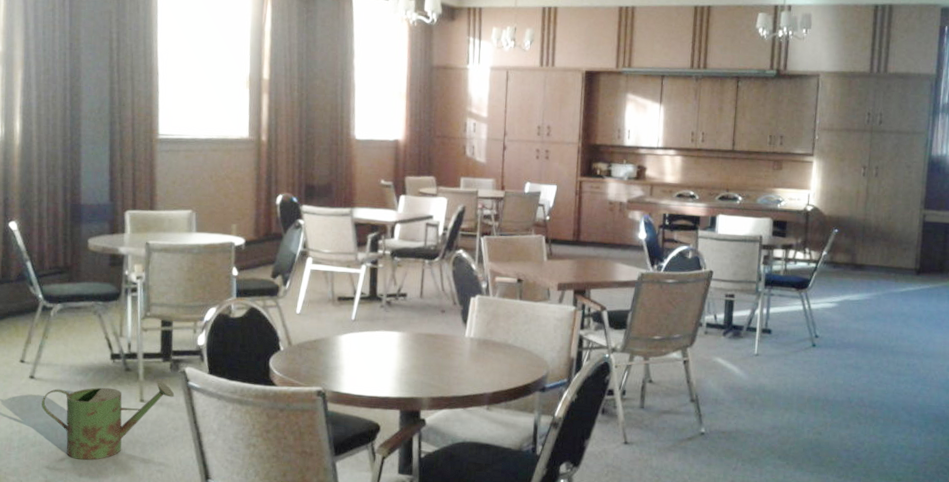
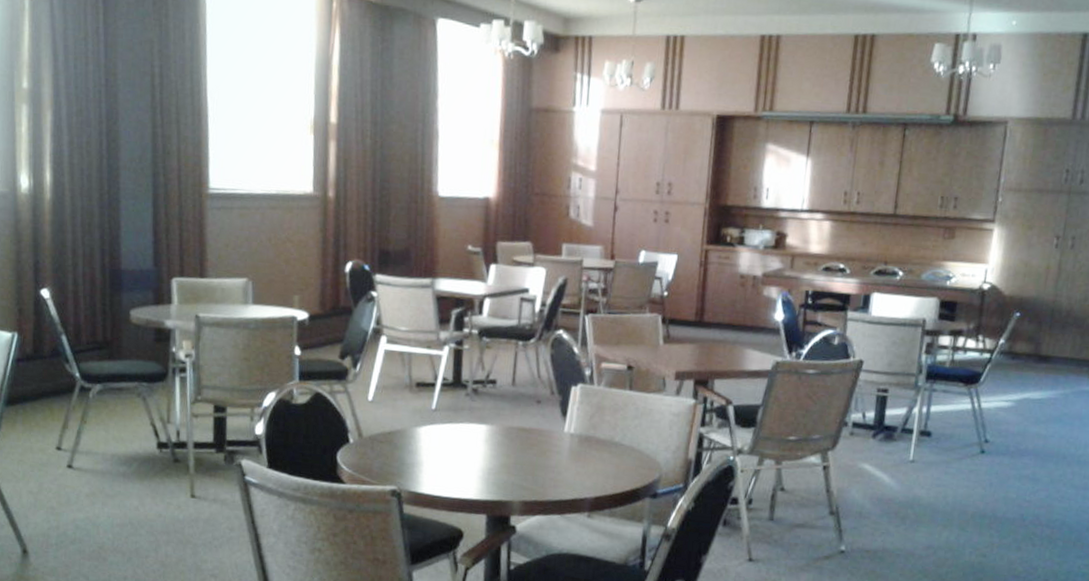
watering can: present [41,381,175,460] -> none [81,474,230,561]

